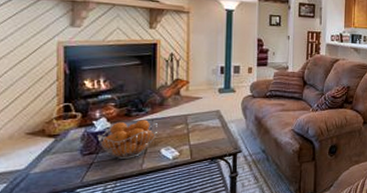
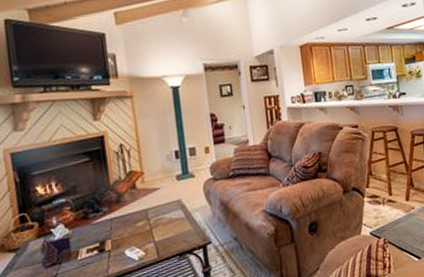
fruit basket: present [97,120,159,160] -> none [57,220,119,268]

